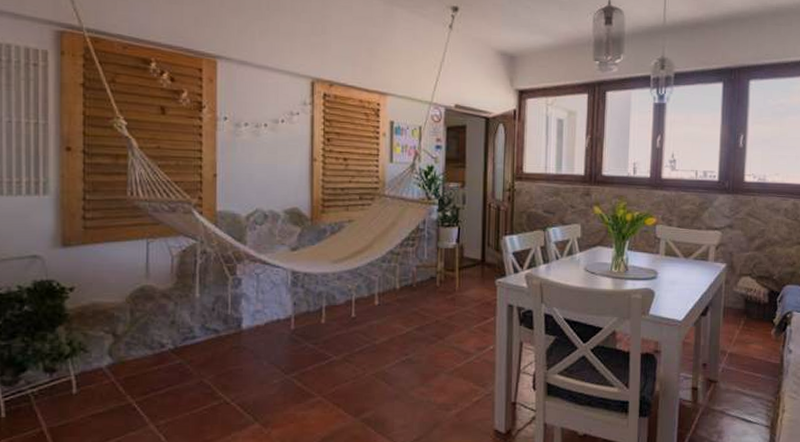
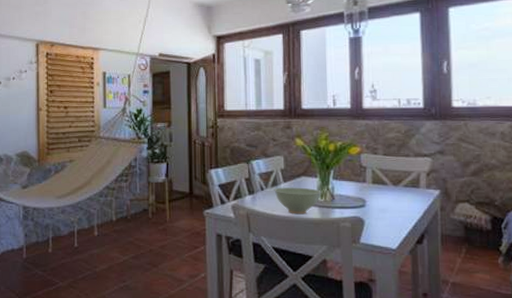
bowl: none [569,257,616,285] -> present [274,187,322,215]

